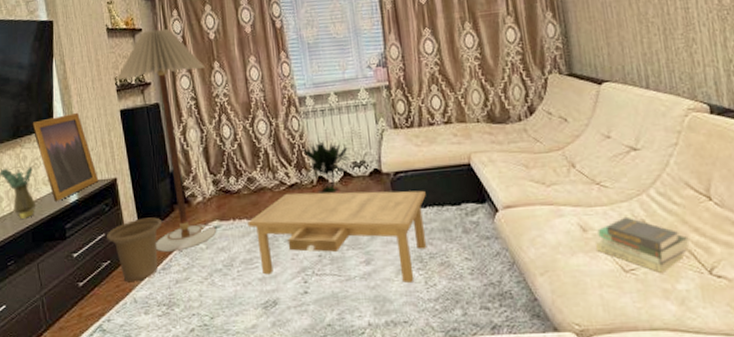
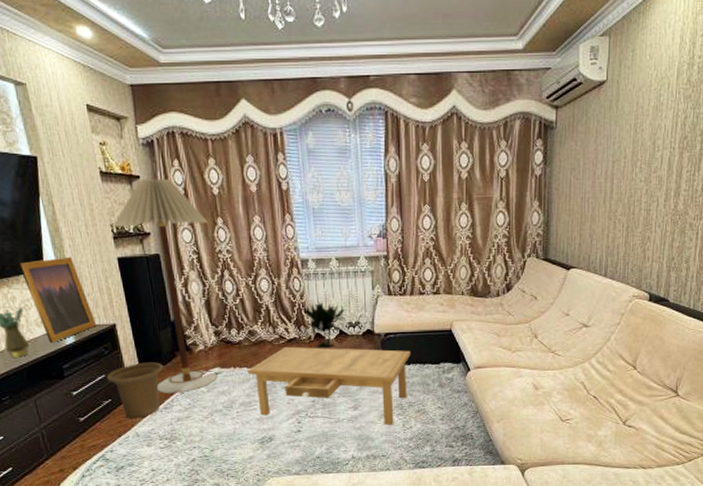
books: present [594,216,690,273] -> none [542,379,614,422]

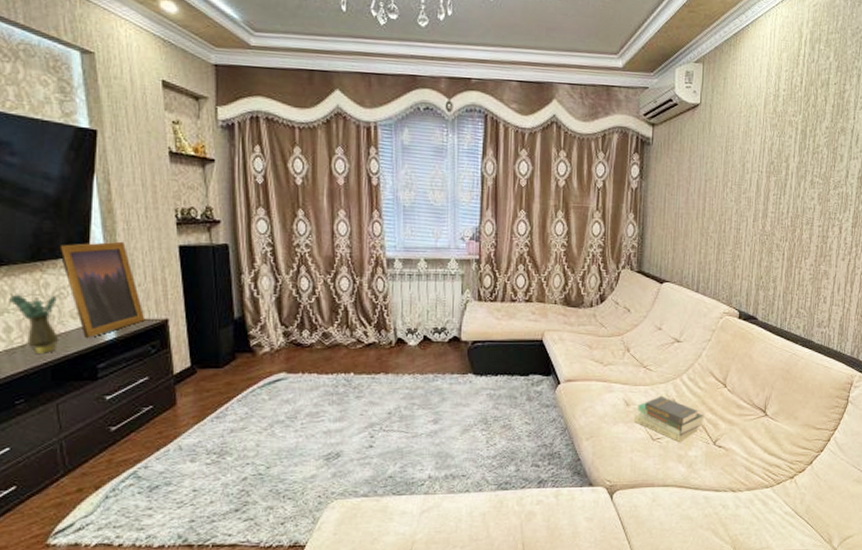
basket: present [107,362,164,419] -> none [151,364,221,429]
floor lamp: present [112,178,218,393] -> none [177,162,288,400]
coffee table: present [248,346,411,425] -> none [318,351,499,441]
potted plant: present [302,302,347,350] -> none [384,305,432,356]
books: none [542,379,614,422] -> present [633,395,704,442]

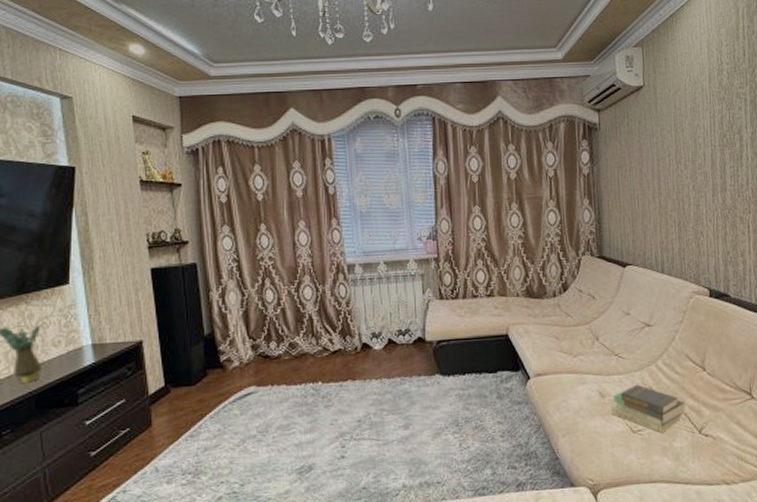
picture frame: present [58,241,146,339] -> none [41,268,121,366]

